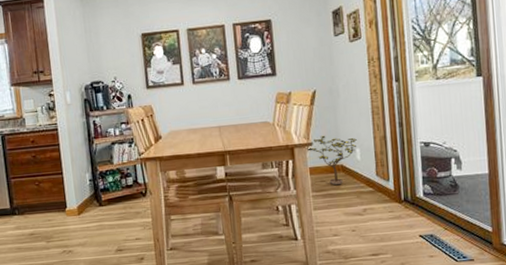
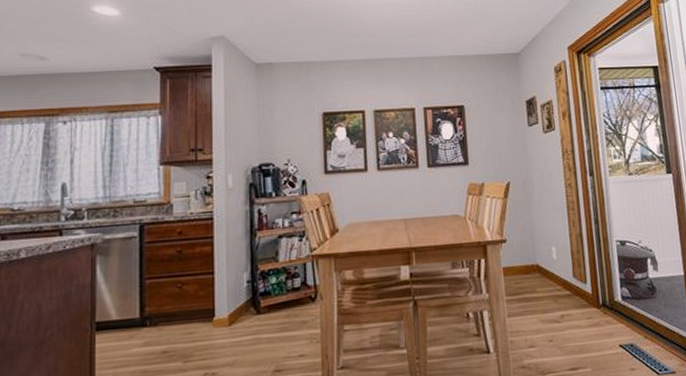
decorative plant: present [306,135,357,186] -> none [499,231,552,288]

